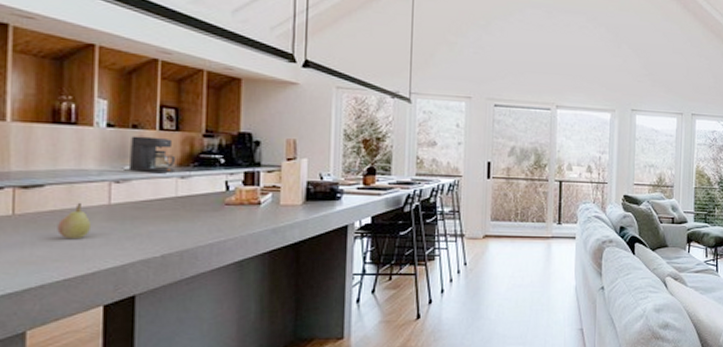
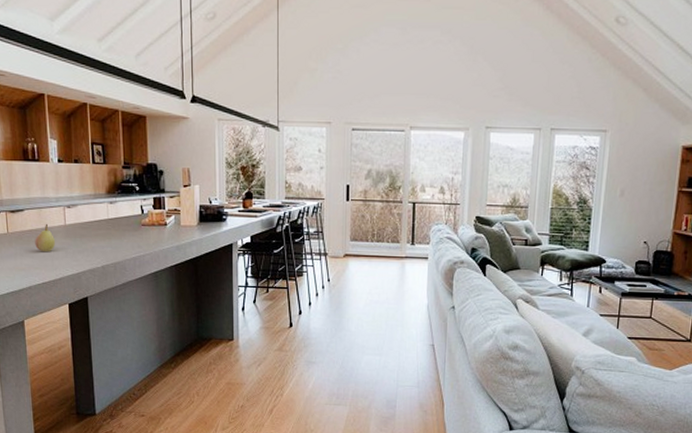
coffee maker: present [128,136,176,174] -> none [74,169,106,200]

